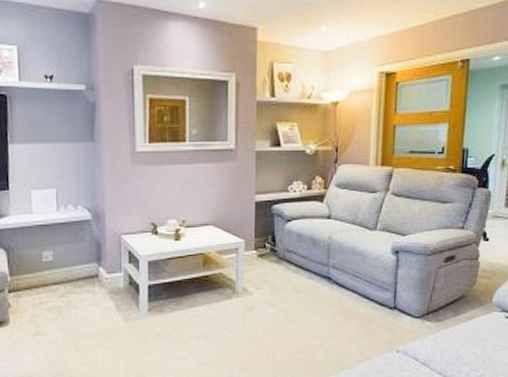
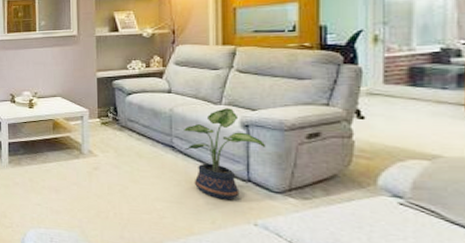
potted plant: none [340,234,412,330] -> present [184,108,266,200]

